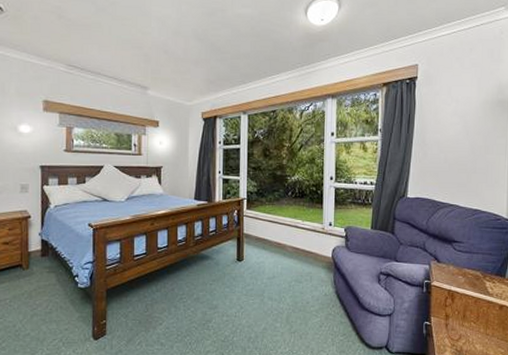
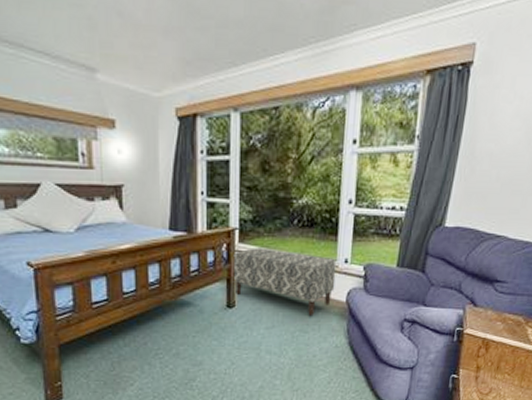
bench: none [242,213,323,268] -> present [233,248,337,315]

